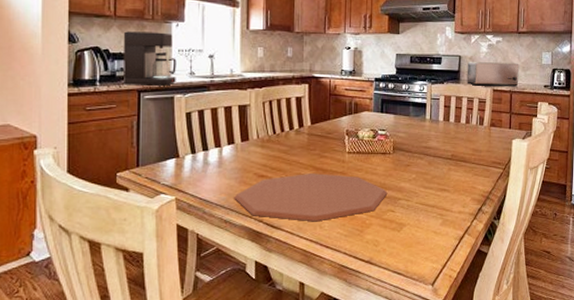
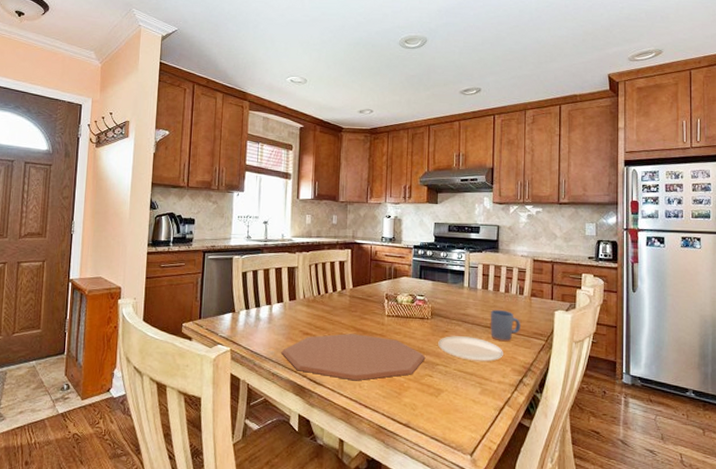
coffee maker: present [123,31,177,86] -> none [192,200,236,248]
plate: none [400,169,464,194] -> present [438,336,503,362]
mug: none [451,140,480,172] -> present [490,309,520,342]
toaster: present [467,62,519,87] -> none [505,232,561,257]

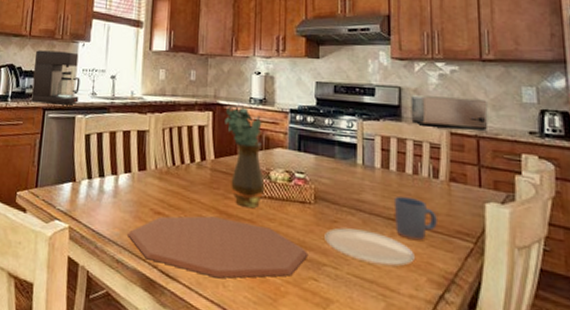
coffee maker: none [192,200,236,248] -> present [31,50,80,105]
vase: none [361,241,393,325] -> present [224,101,265,208]
toaster: none [505,232,561,257] -> present [410,95,489,131]

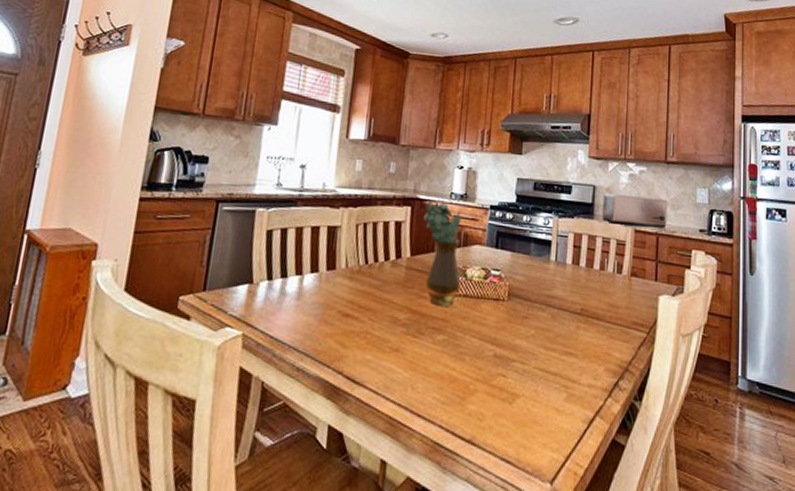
coffee maker: present [31,50,80,105] -> none [202,132,264,197]
placemat: present [128,216,309,279] -> none [311,316,499,381]
plate: present [325,228,415,267] -> none [515,323,596,359]
mug: present [393,195,437,241] -> none [580,290,618,333]

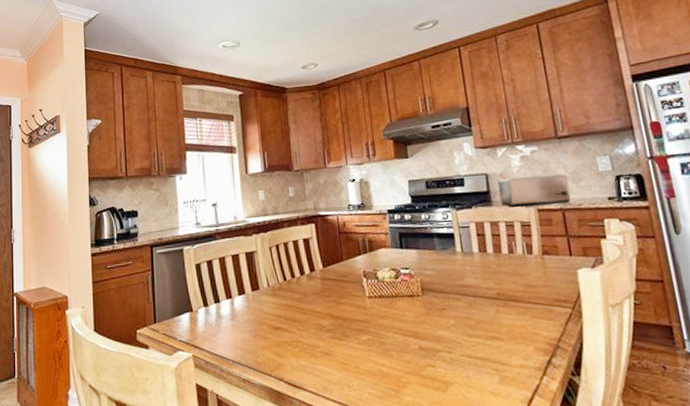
vase: present [423,196,462,306] -> none [327,212,375,309]

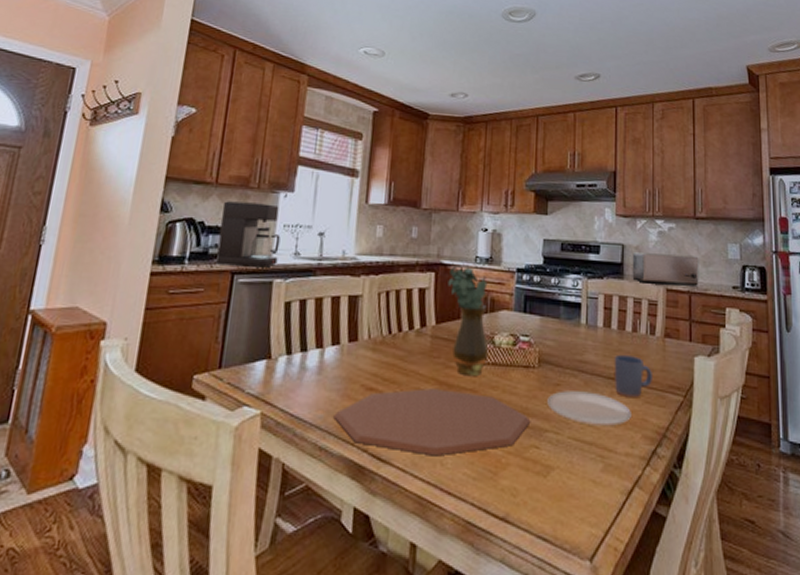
coffee maker: none [134,186,184,241] -> present [216,201,281,268]
placemat: none [250,323,423,380] -> present [333,388,531,457]
vase: none [327,212,375,309] -> present [448,261,489,376]
plate: none [435,312,521,343] -> present [547,391,631,427]
mug: none [494,275,537,315] -> present [614,354,652,398]

